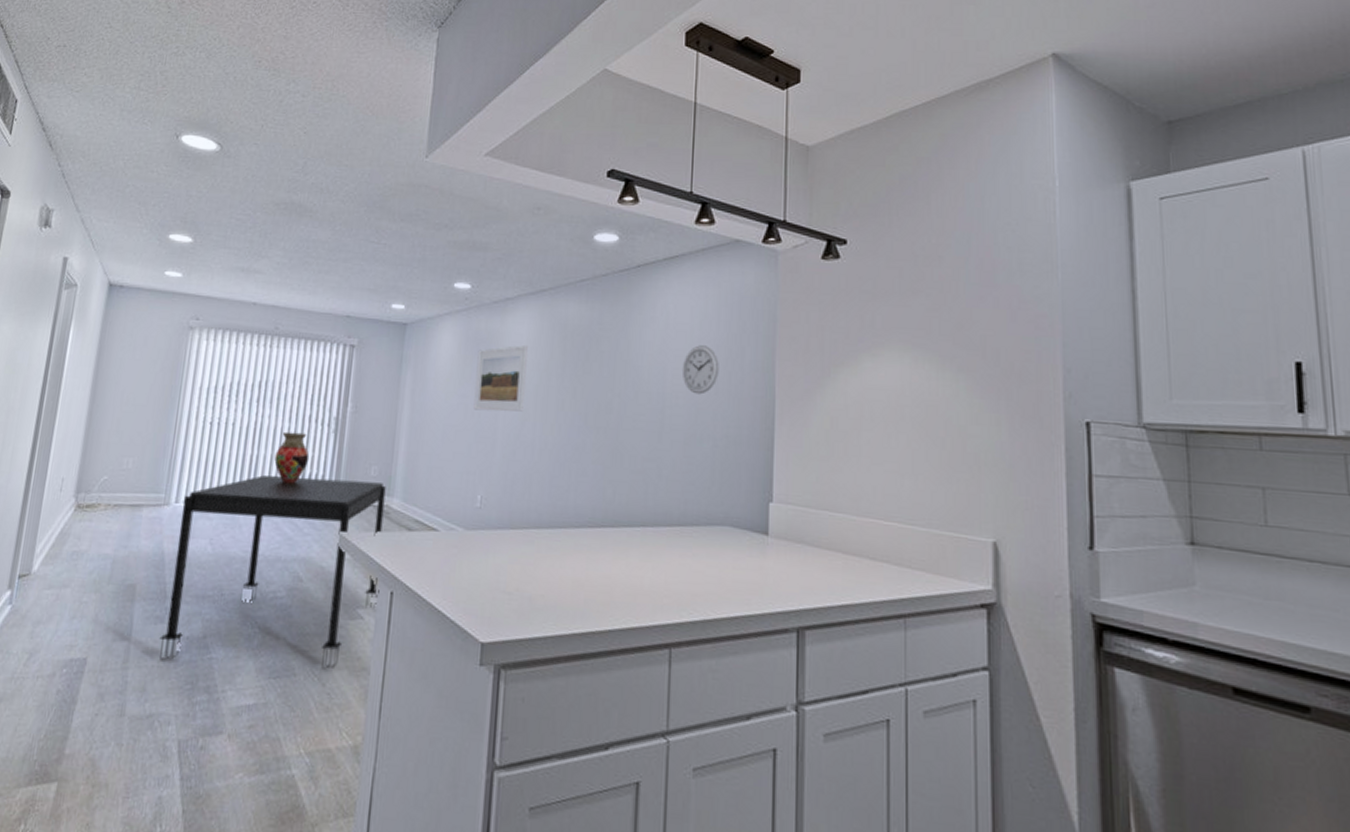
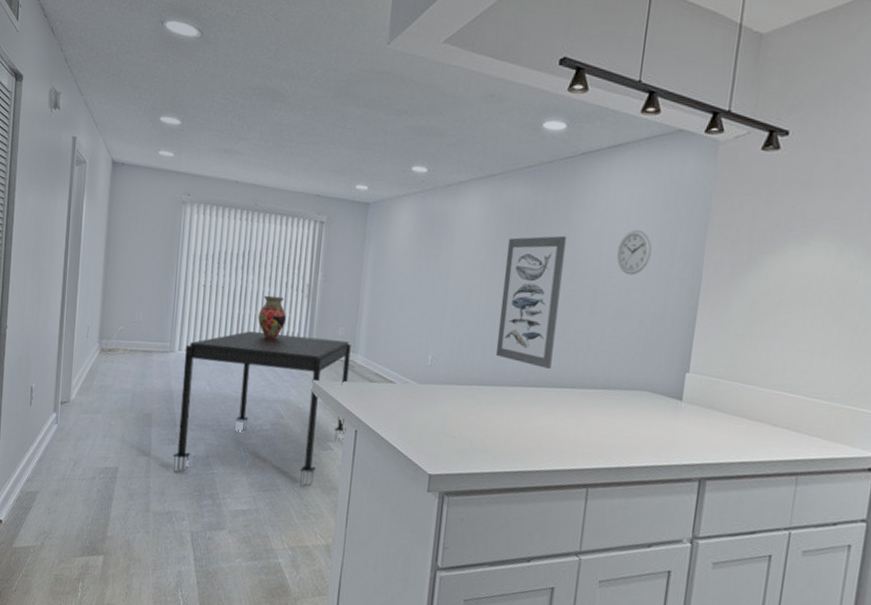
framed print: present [473,345,528,412] -> none [427,225,477,285]
wall art: none [554,353,626,505] -> present [495,235,566,369]

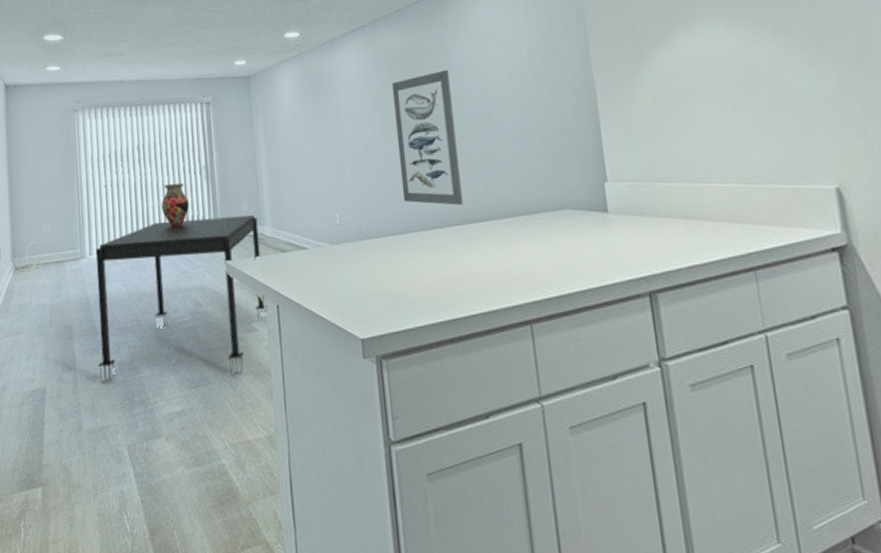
wall clock: present [616,230,652,275] -> none [501,49,538,95]

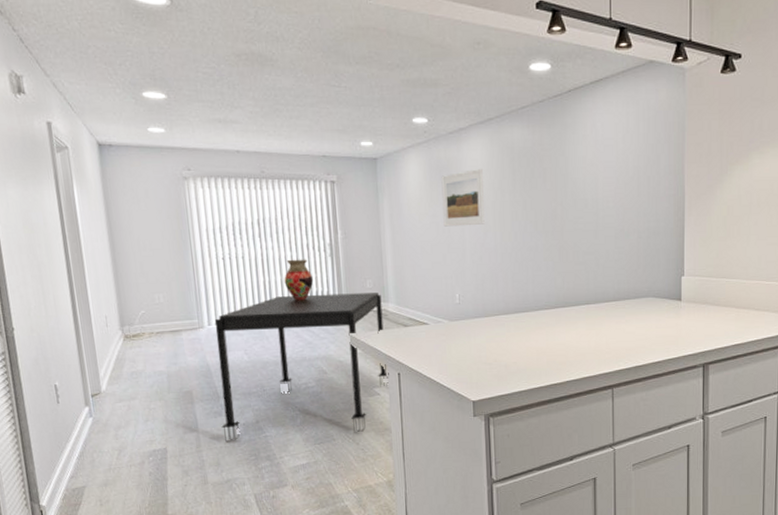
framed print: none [315,78,364,141] -> present [441,169,485,227]
wall art: present [391,69,463,205] -> none [513,168,567,290]

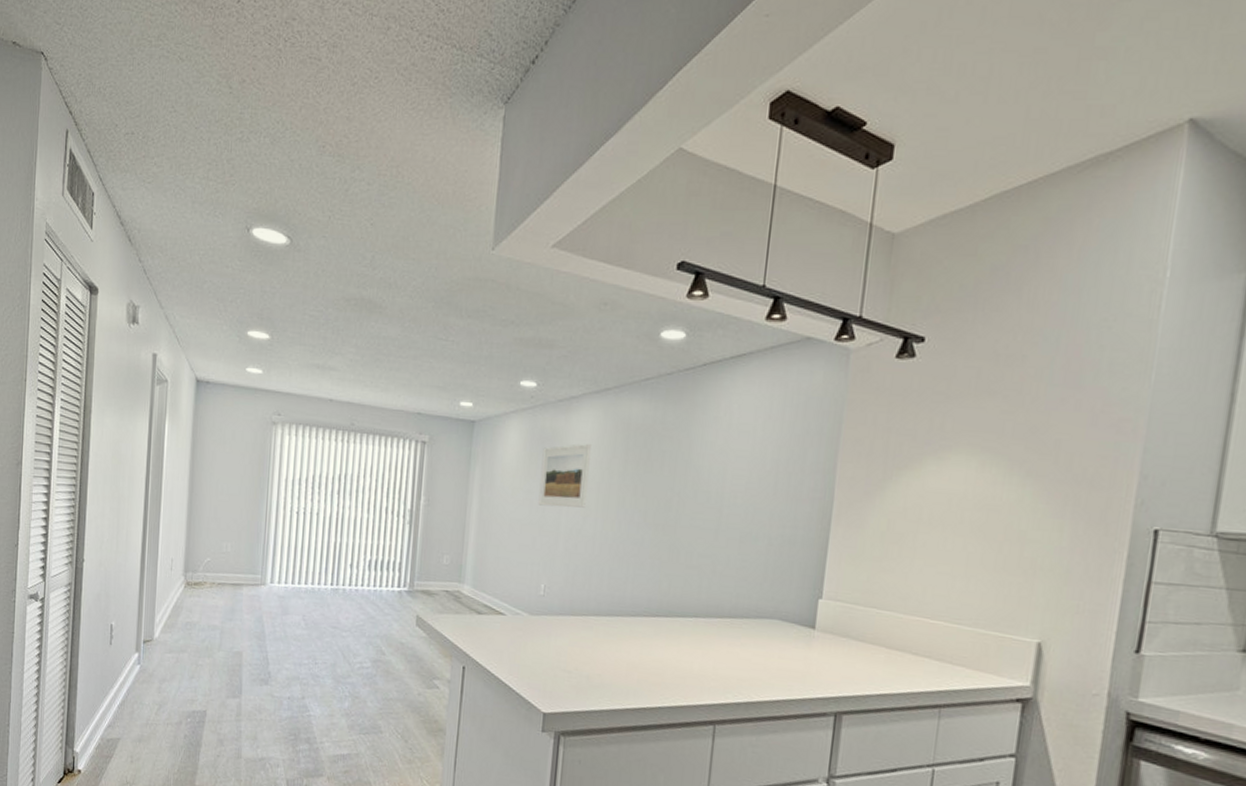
dining table: present [214,293,389,443] -> none [265,561,457,729]
vase: present [284,259,314,301] -> none [356,522,387,570]

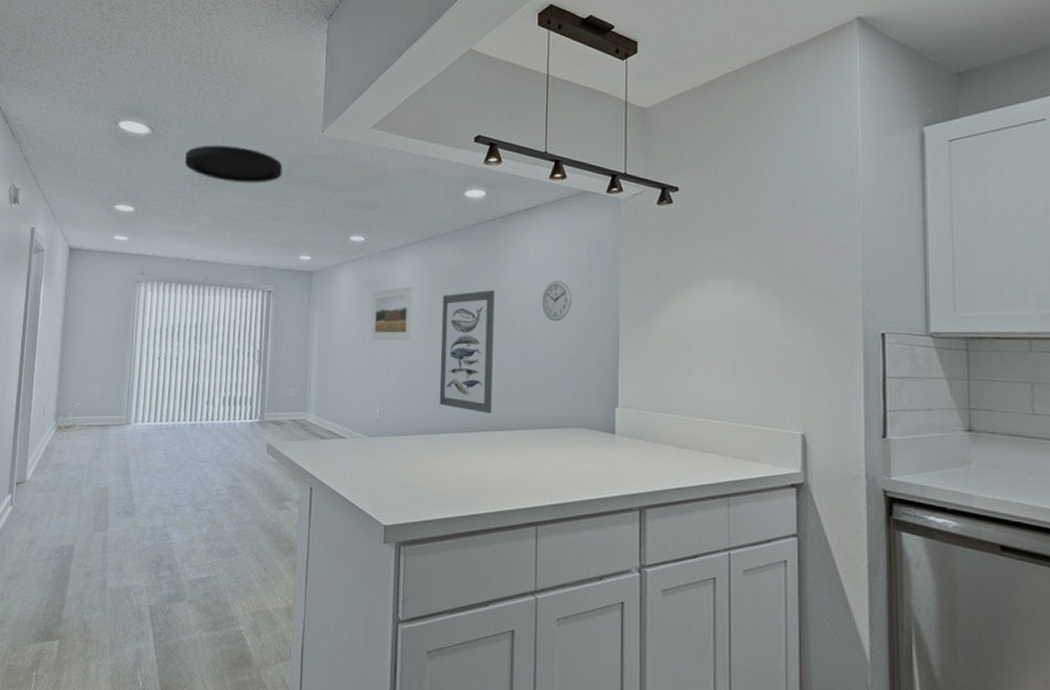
ceiling light: none [328,261,444,311] -> present [184,145,283,183]
wall art: none [613,453,688,597] -> present [439,290,495,413]
wall clock: none [742,446,780,495] -> present [541,281,572,322]

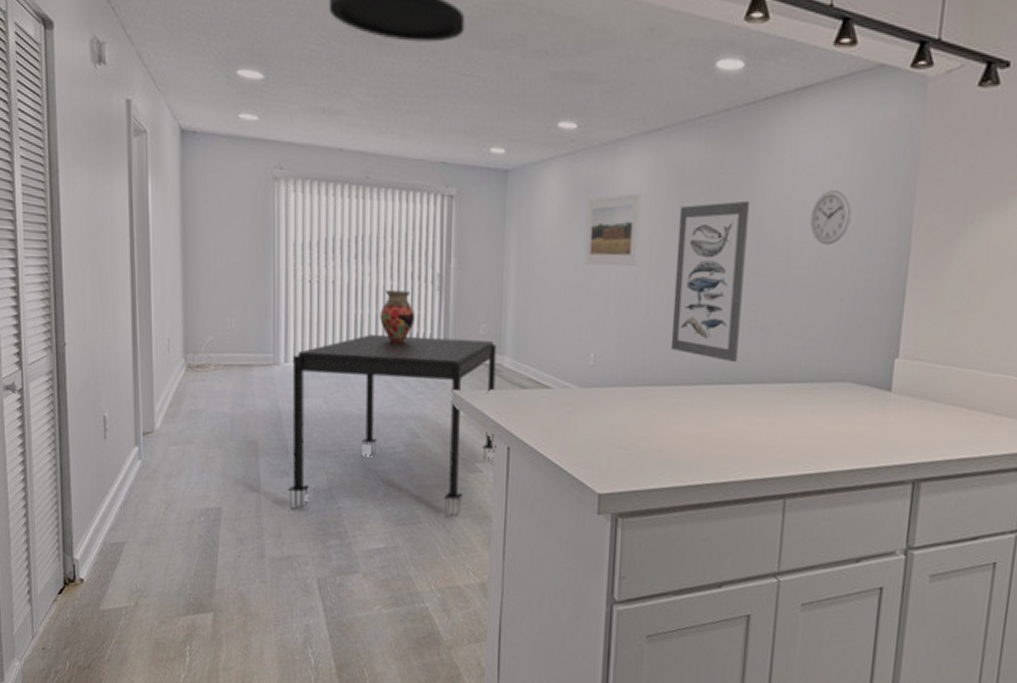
dining table: none [130,398,302,549] -> present [287,334,496,517]
vase: none [211,363,240,405] -> present [380,289,416,343]

